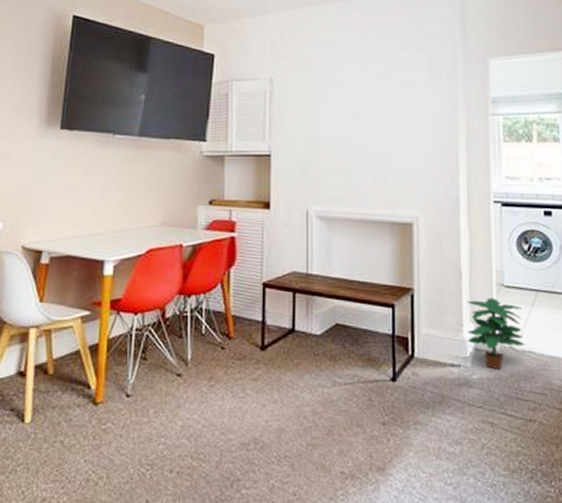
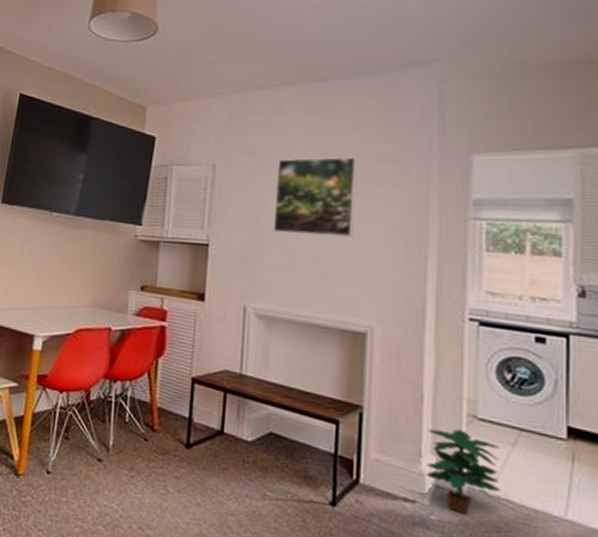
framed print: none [328,66,398,140] -> present [273,156,358,239]

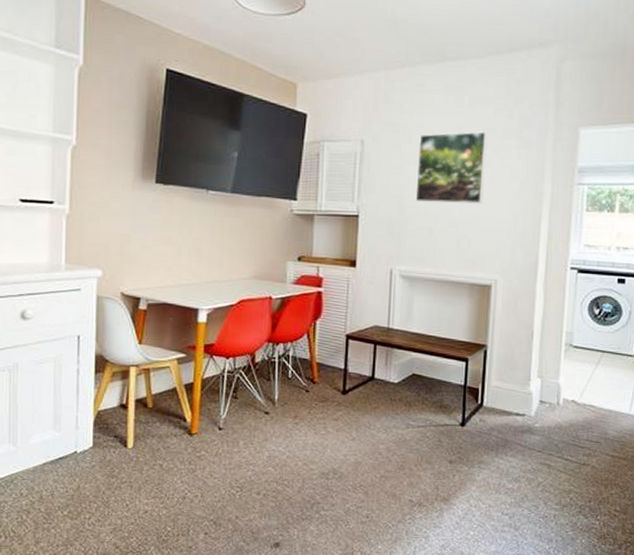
potted plant: present [427,428,501,515] -> none [534,356,588,420]

